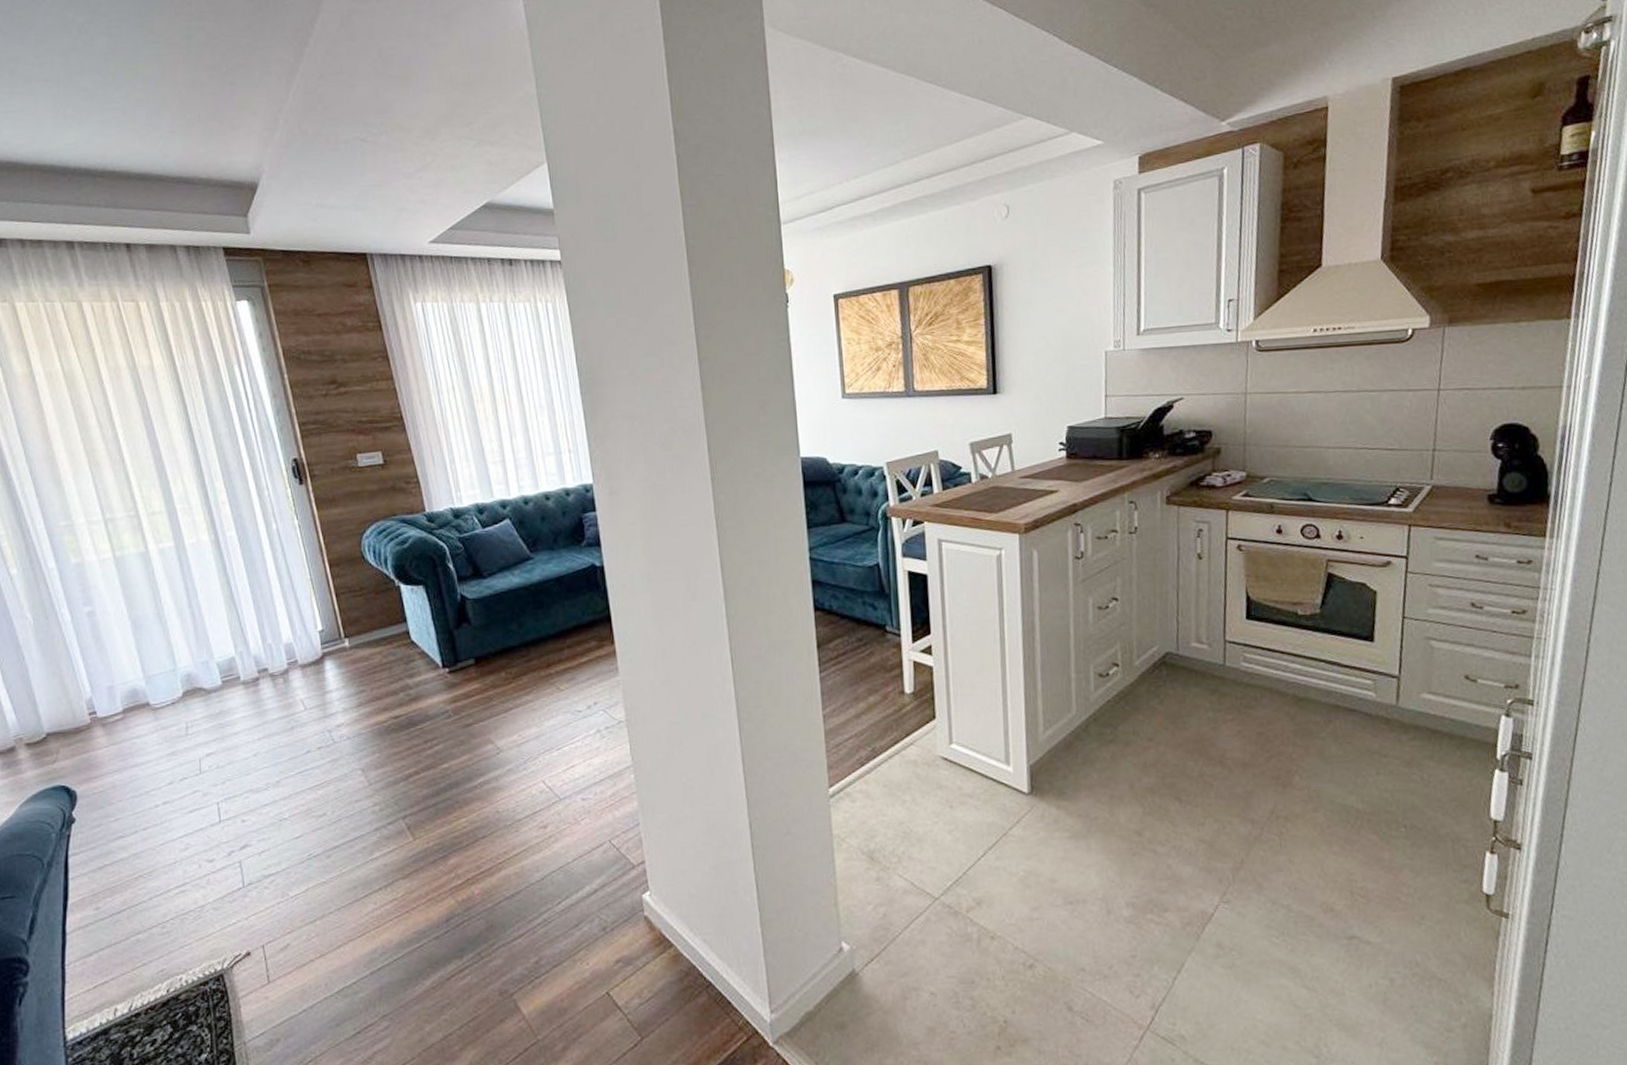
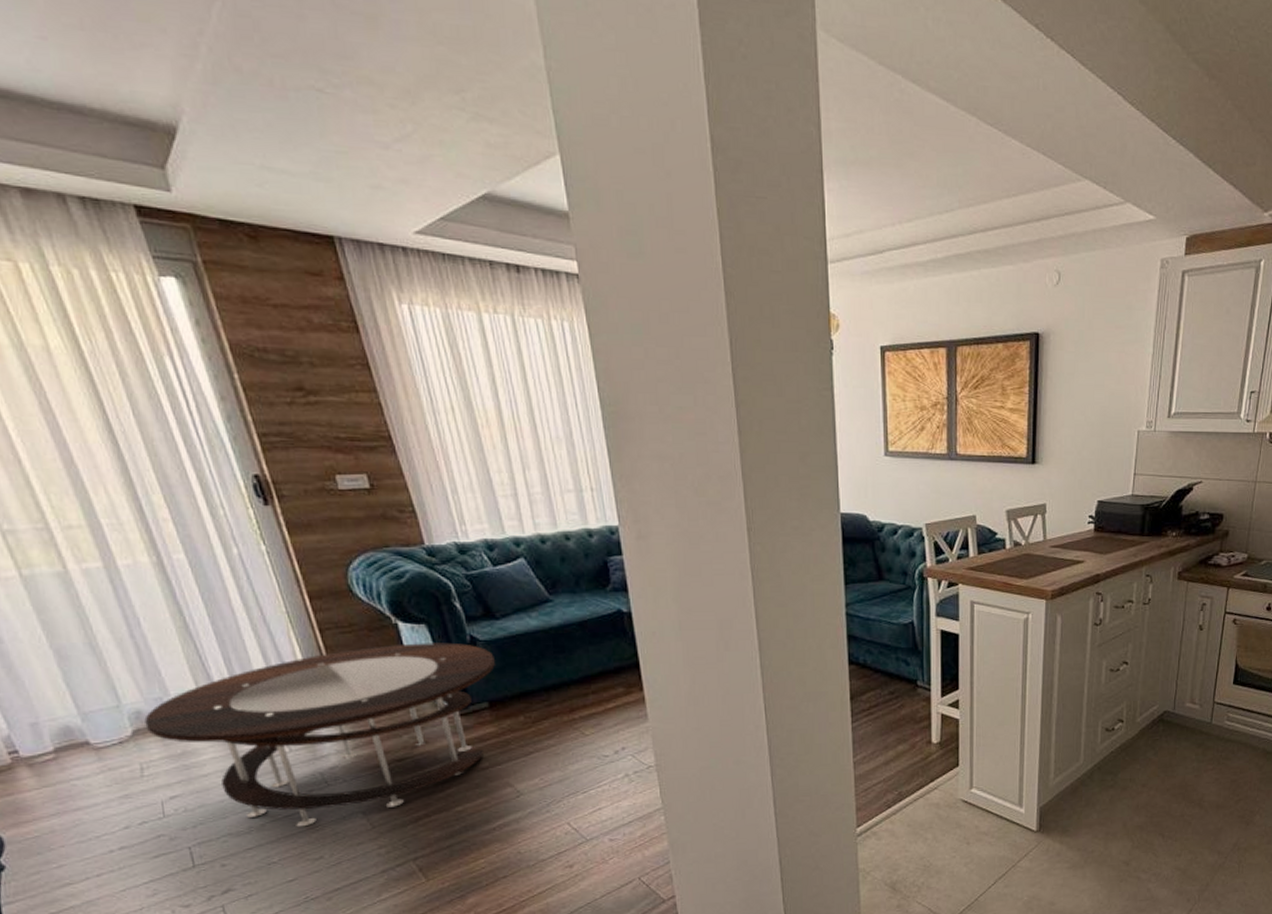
coffee table: none [193,602,481,784] -> present [144,642,495,827]

